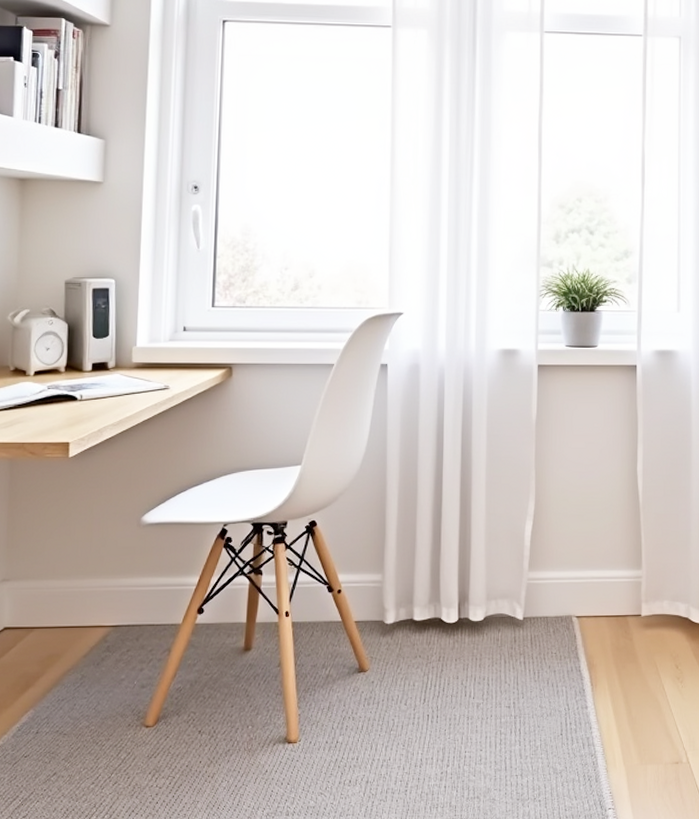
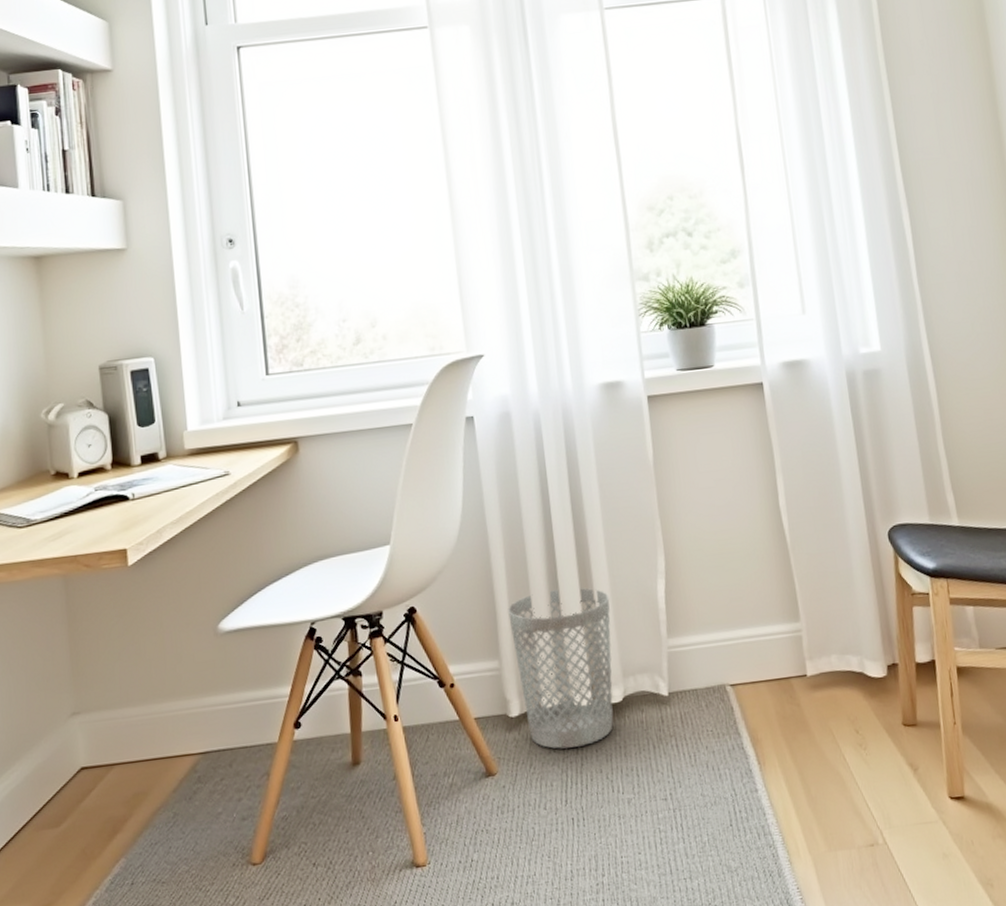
wastebasket: none [395,520,484,655] -> present [508,588,614,749]

